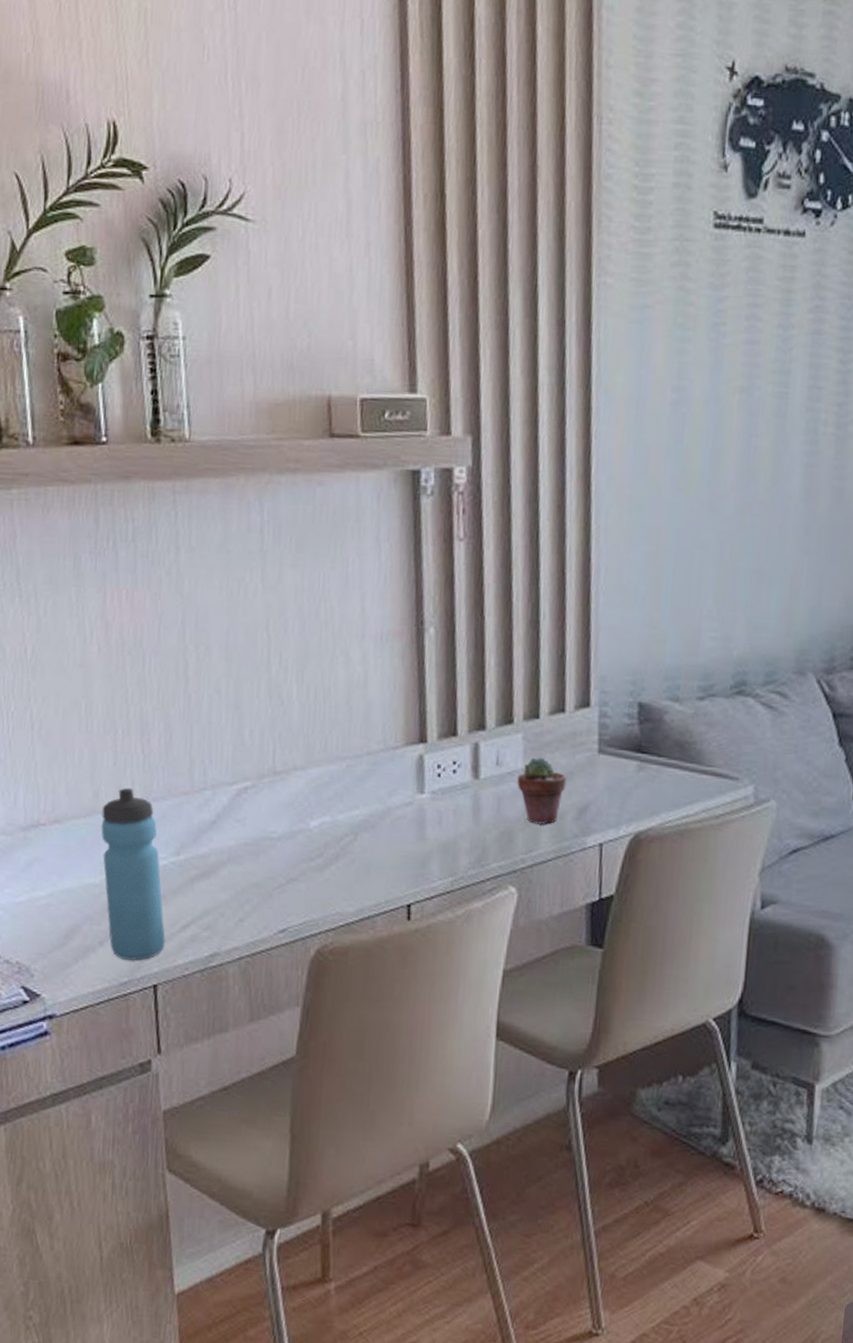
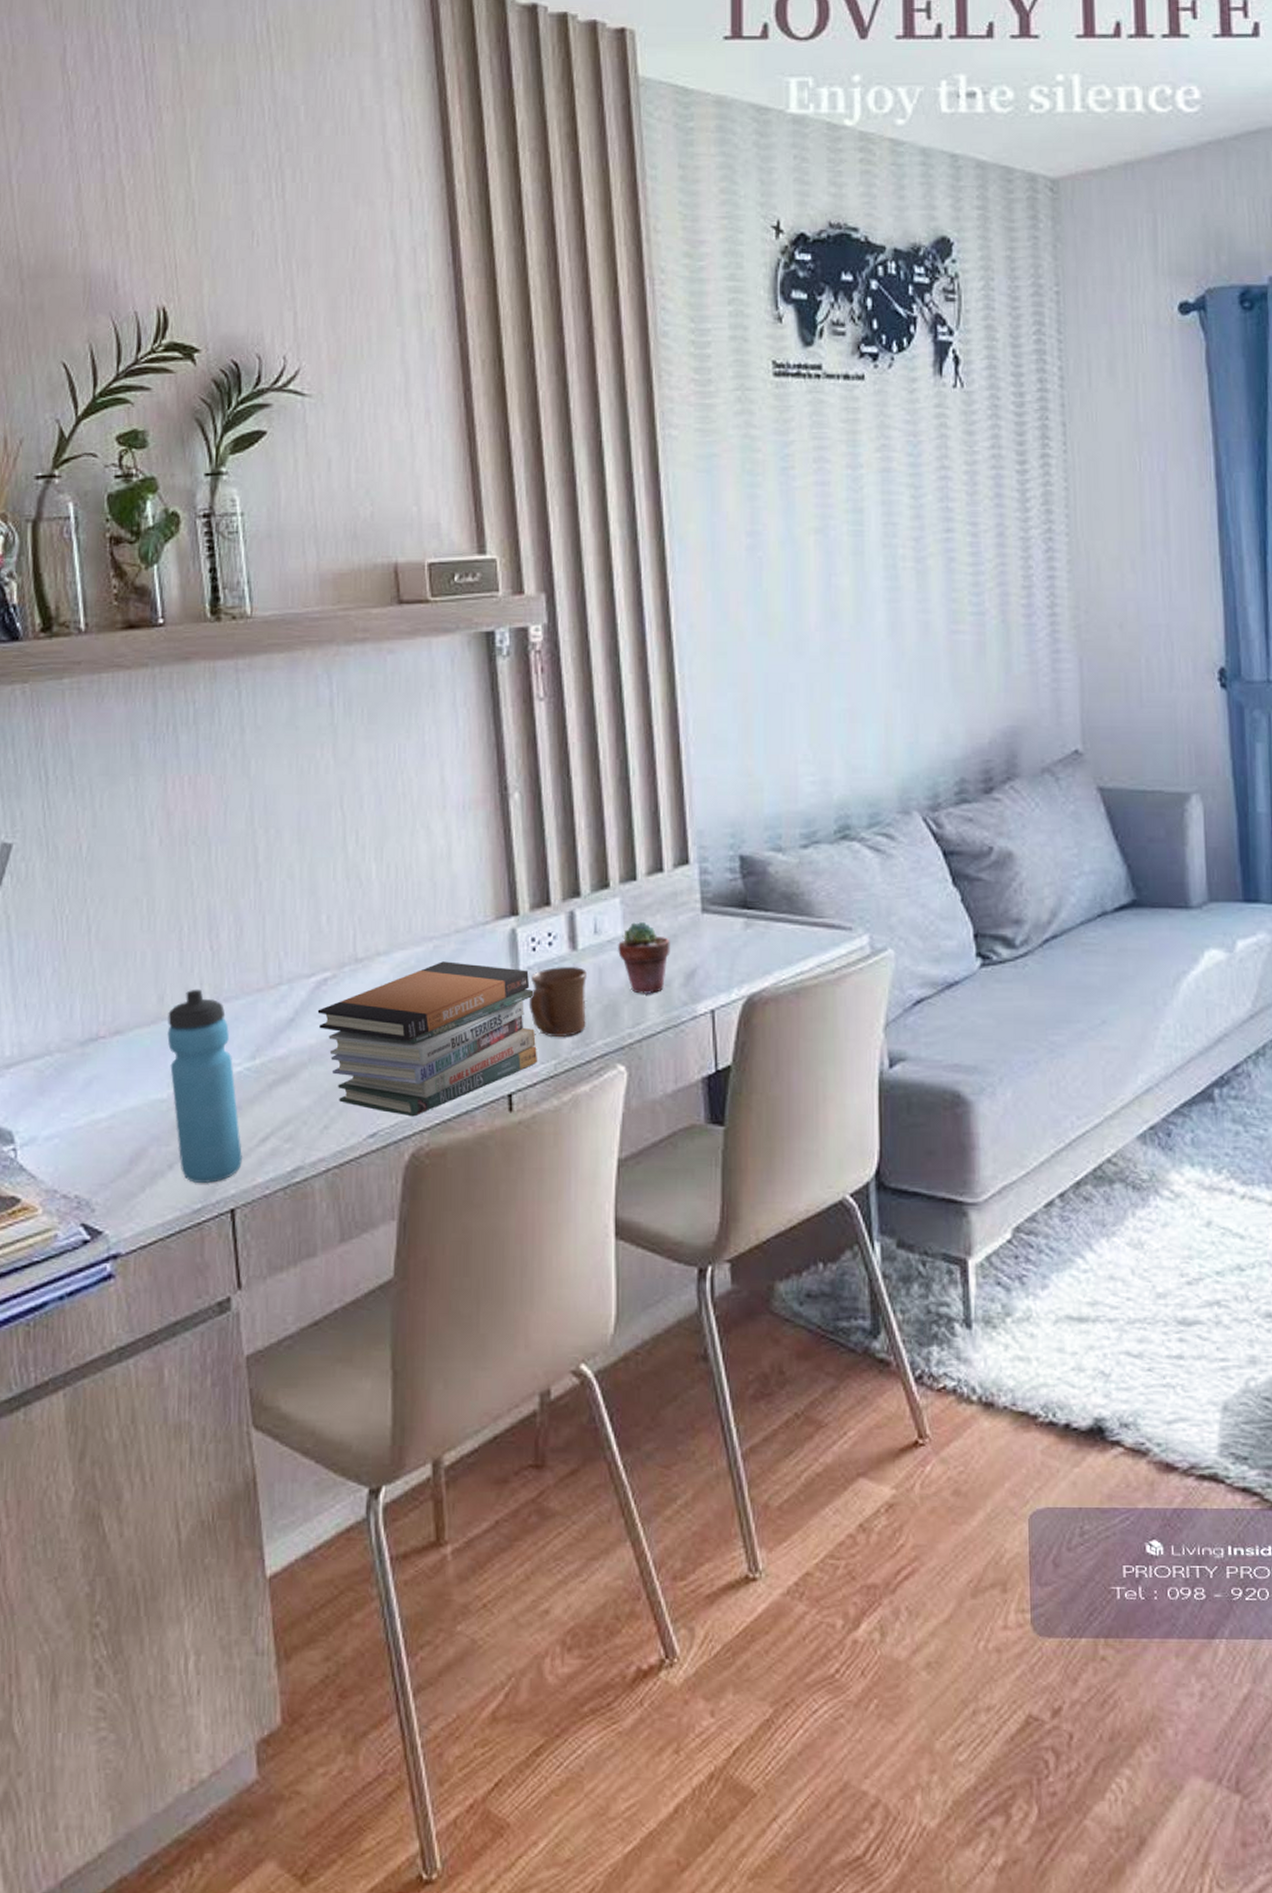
book stack: none [237,780,436,918] -> present [317,961,537,1117]
mug: none [431,793,486,857] -> present [528,967,586,1037]

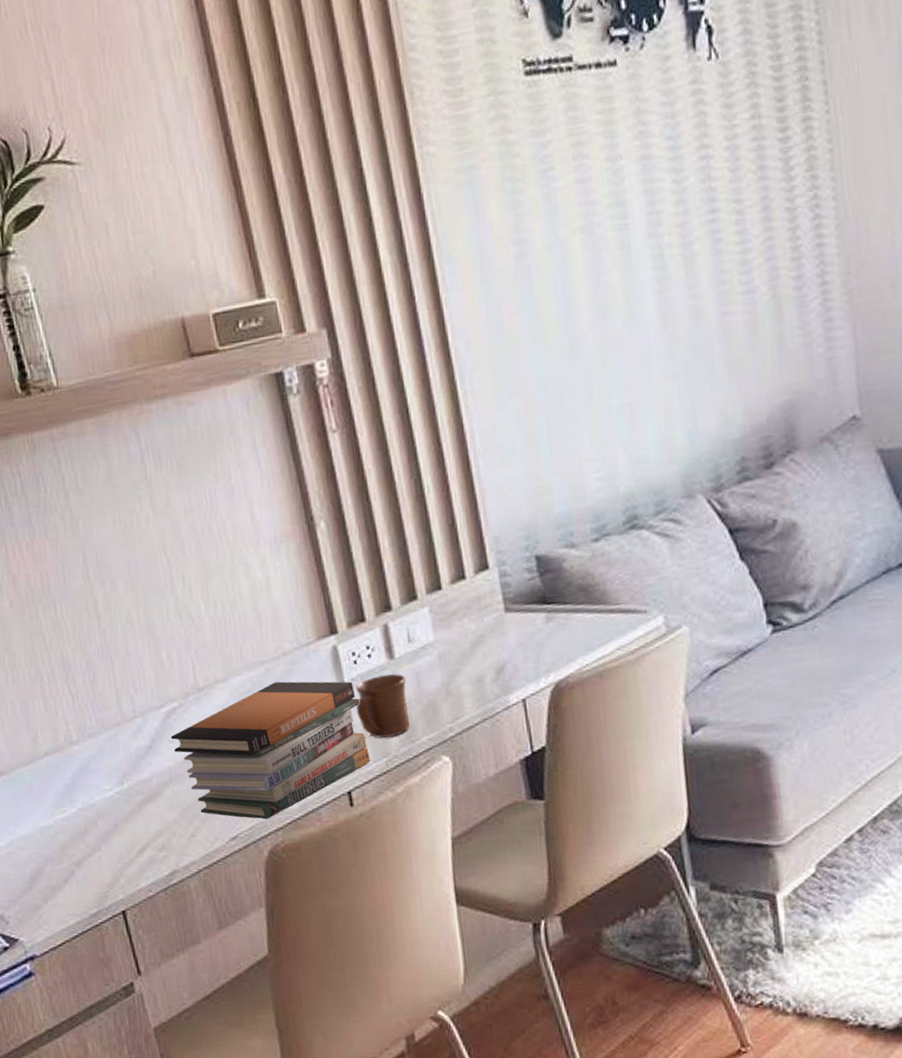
water bottle: present [167,989,242,1184] -> none [42,729,126,892]
potted succulent: present [618,922,670,994] -> none [431,627,480,692]

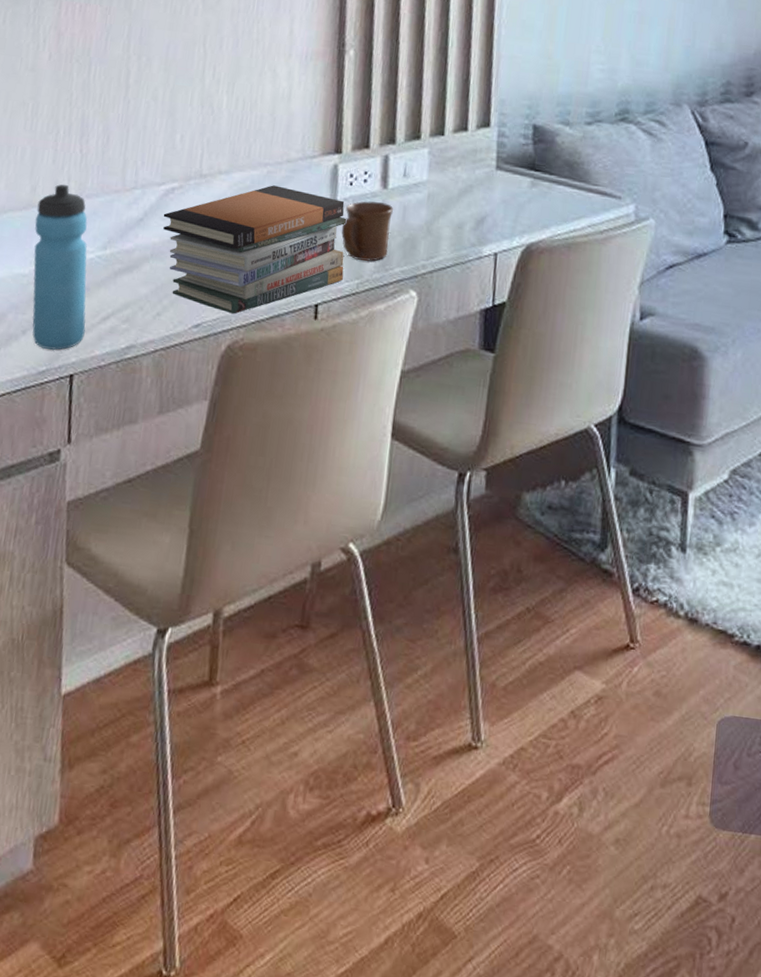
water bottle: none [42,729,126,892] -> present [32,184,88,351]

